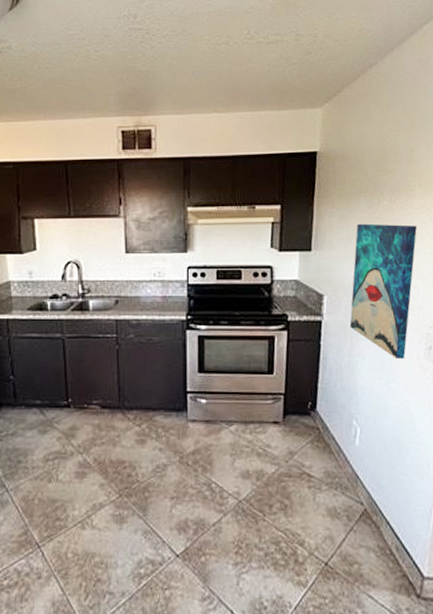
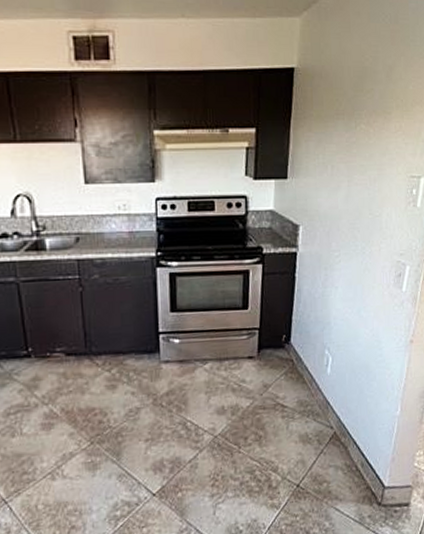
wall art: present [349,223,417,360] -> none [324,148,392,288]

